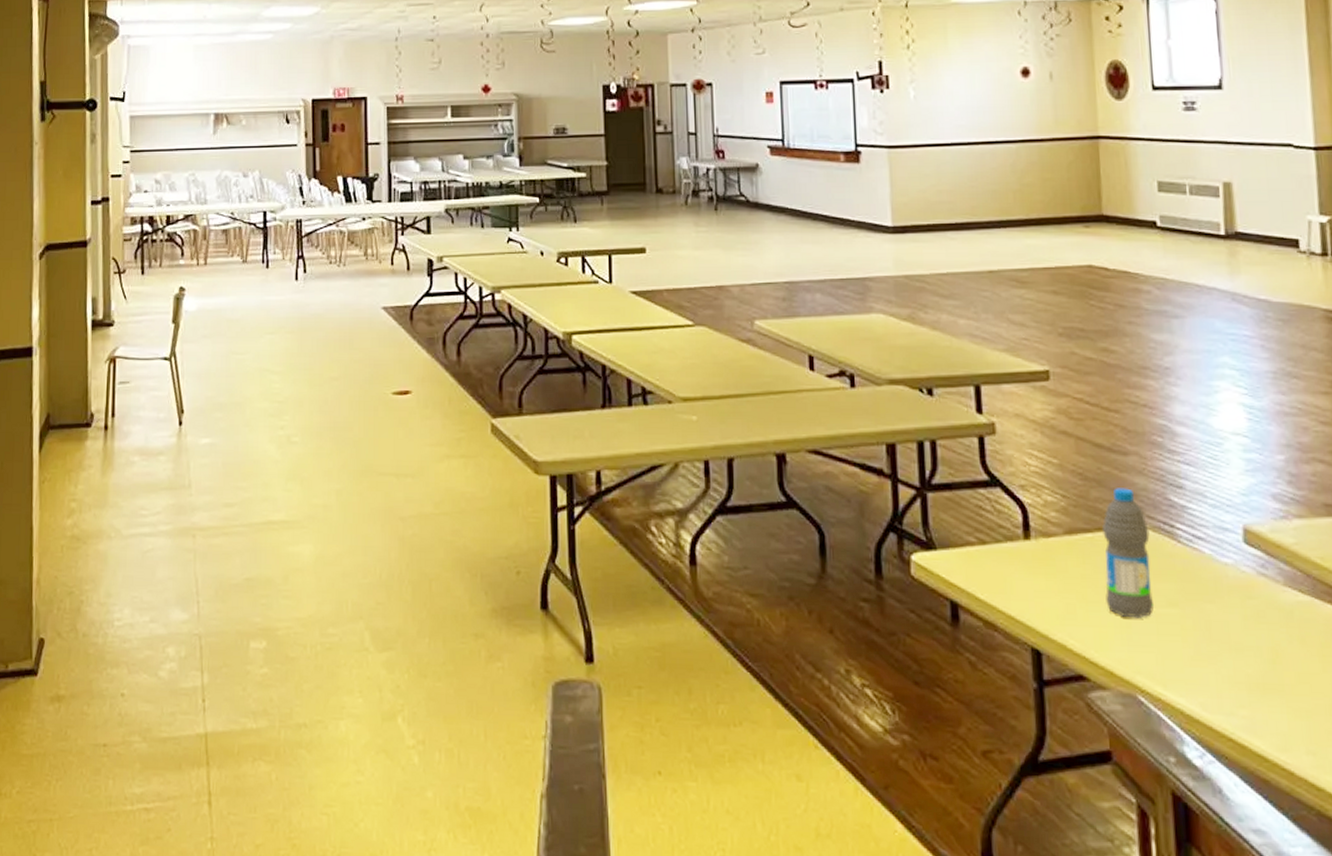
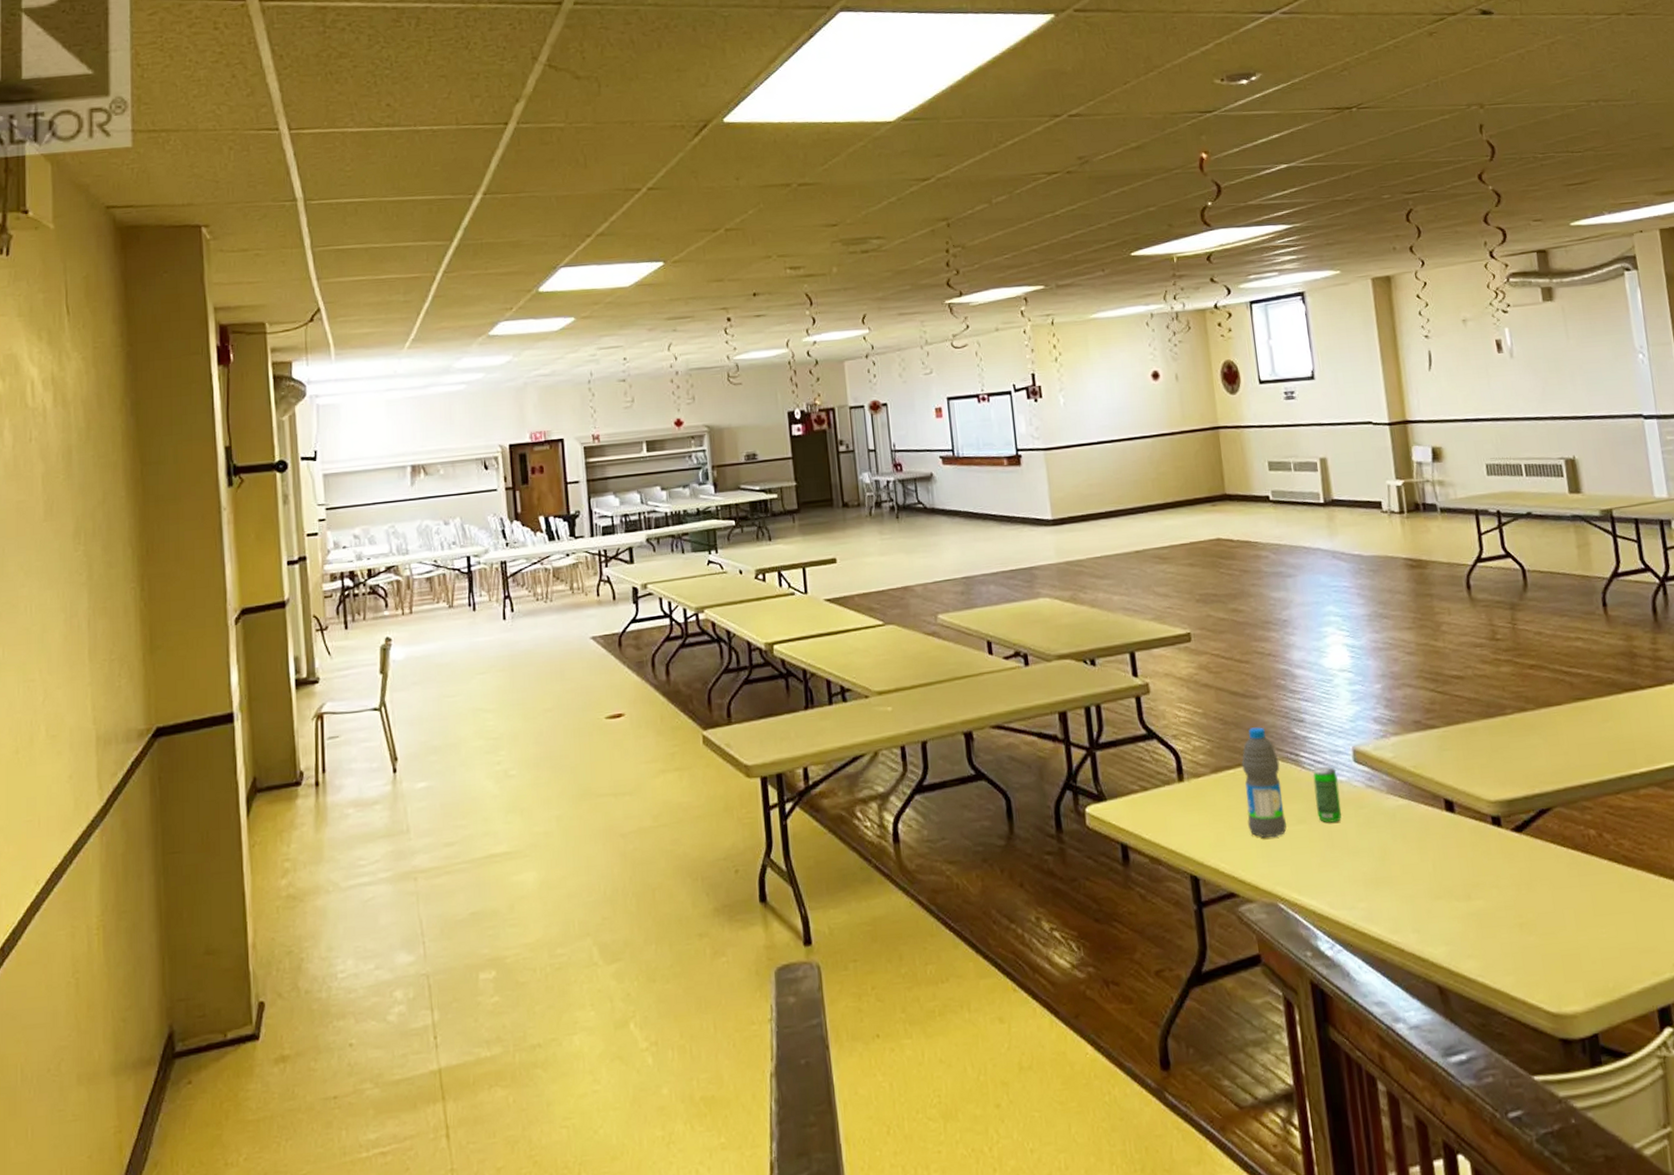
beverage can: none [1190,543,1225,611] -> present [1313,765,1342,823]

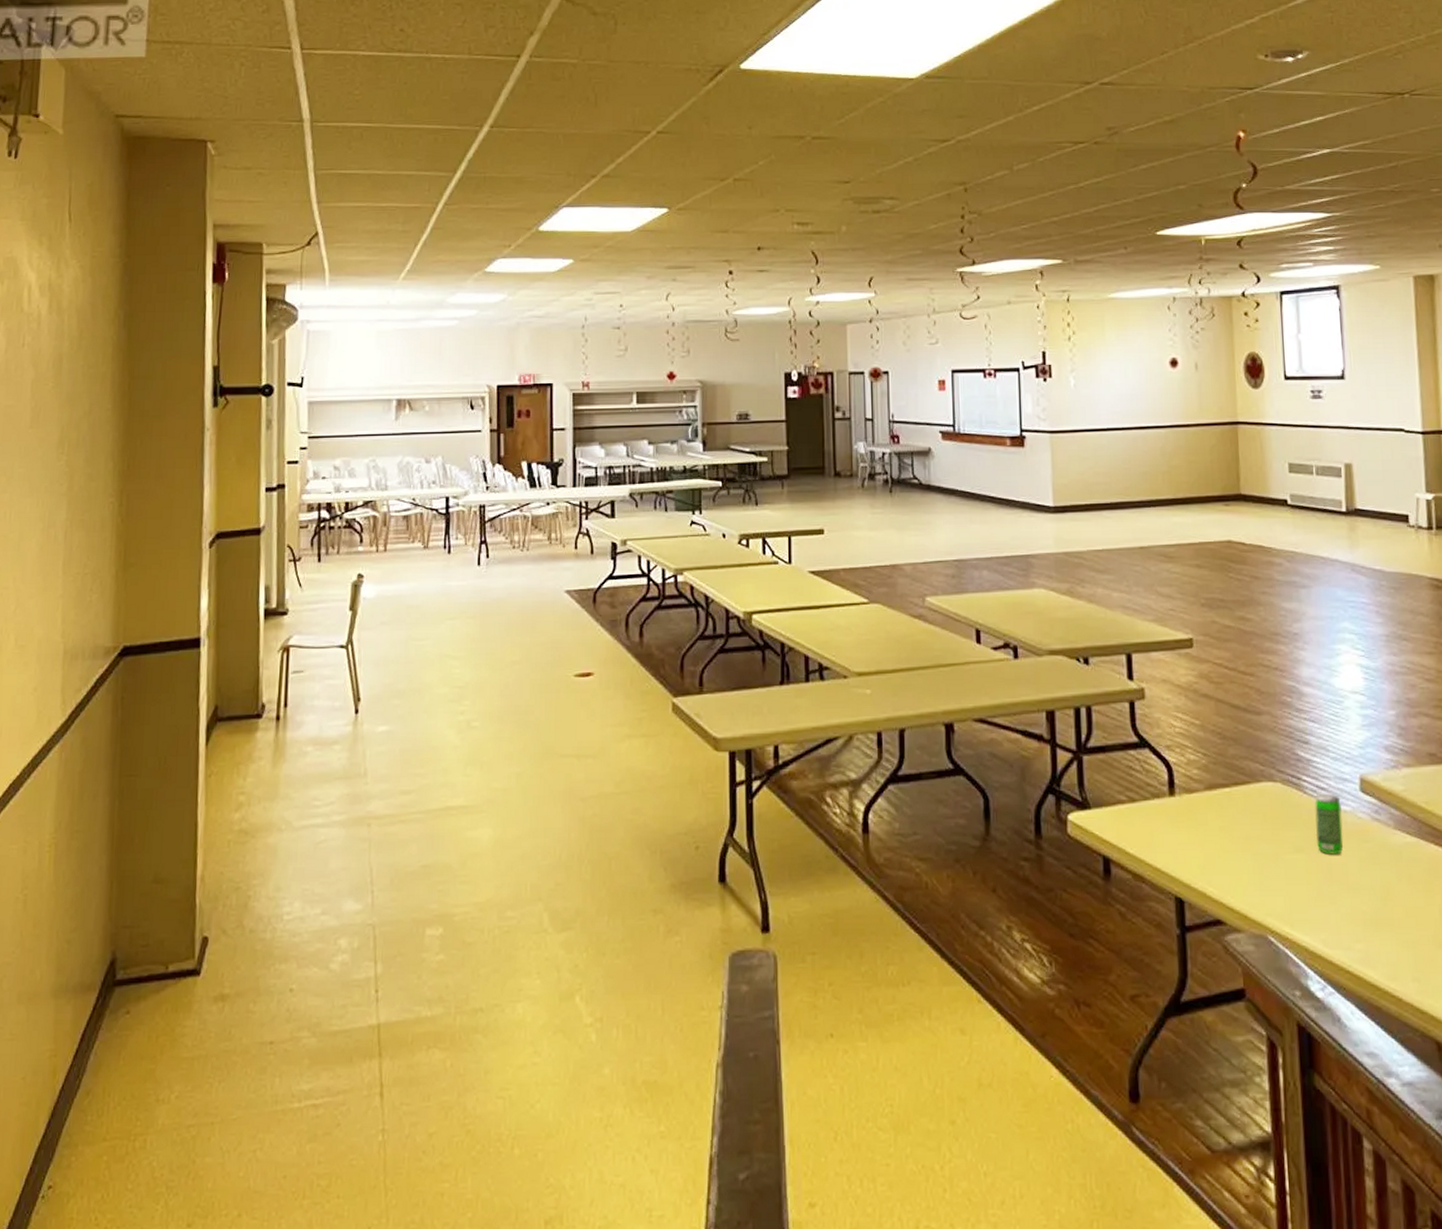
water bottle: present [1241,727,1287,838] -> none [1237,745,1282,865]

